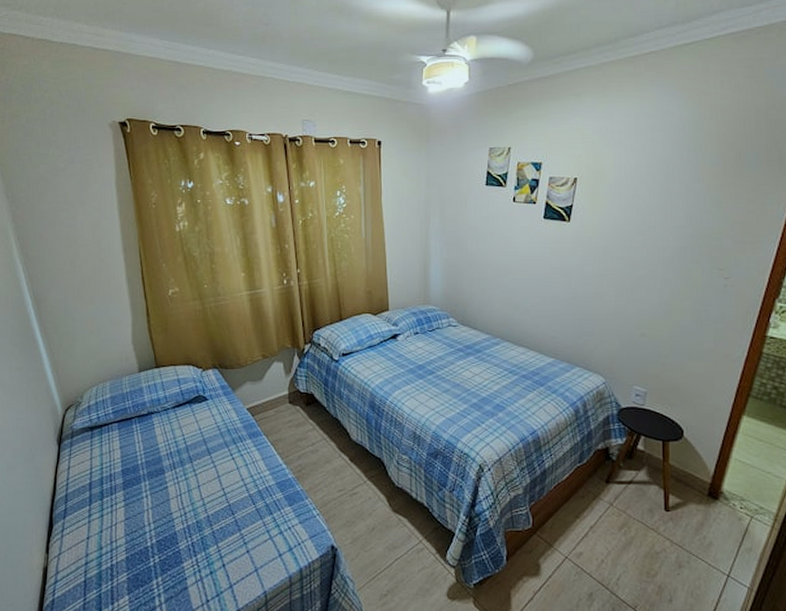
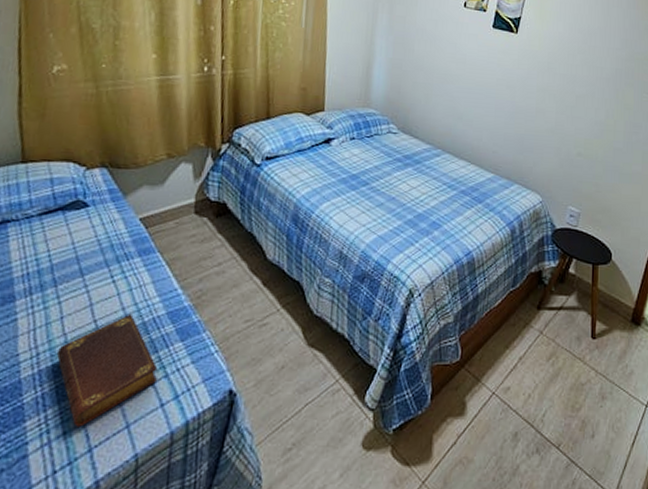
book: none [199,483,275,569] -> present [57,313,158,427]

